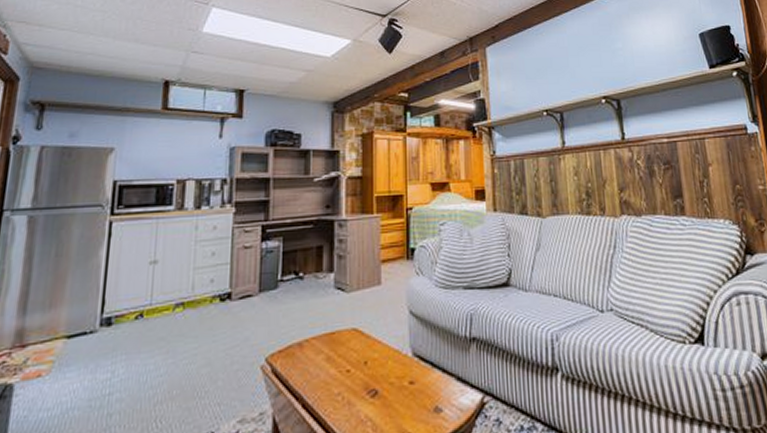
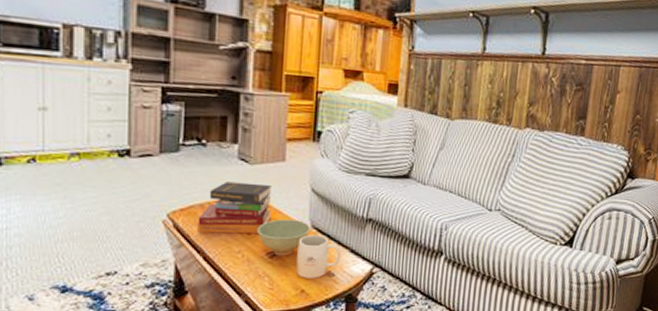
books: none [296,312,370,376] -> present [197,181,271,235]
bowl: none [357,348,413,394] -> present [257,219,312,256]
mug: none [399,362,447,419] -> present [296,234,341,279]

